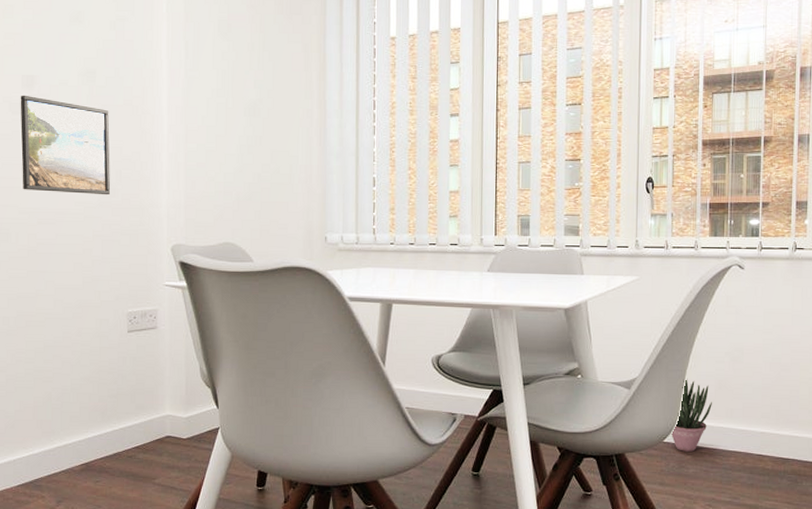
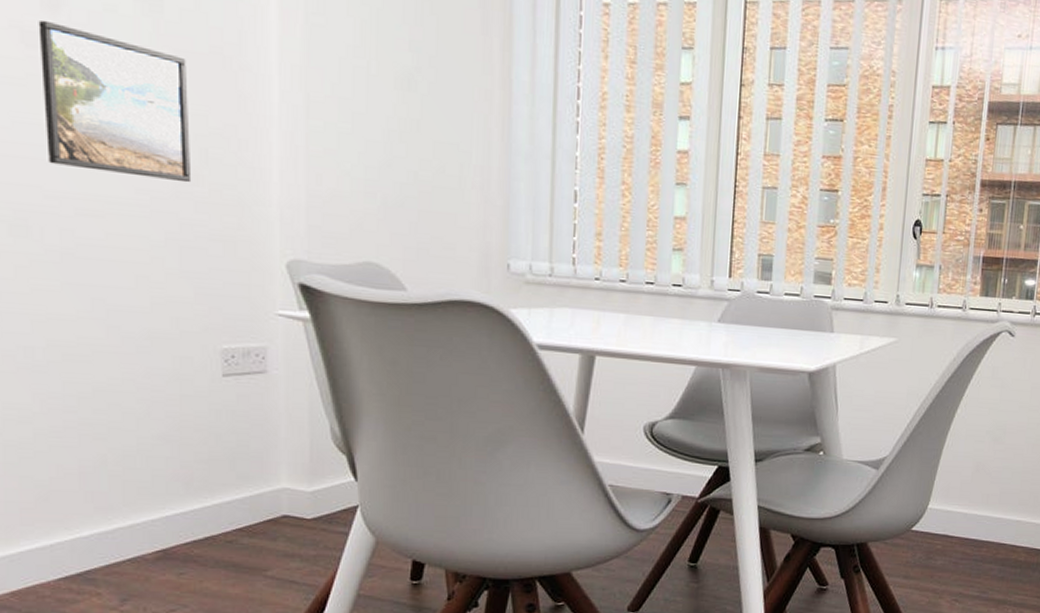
potted plant: present [670,378,712,452] -> none [920,458,968,541]

